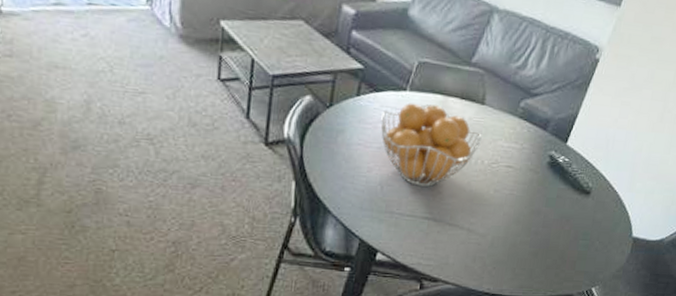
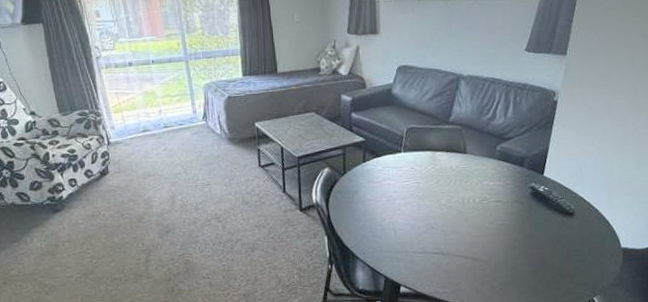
fruit basket: present [381,103,482,187] -> none [385,160,470,227]

